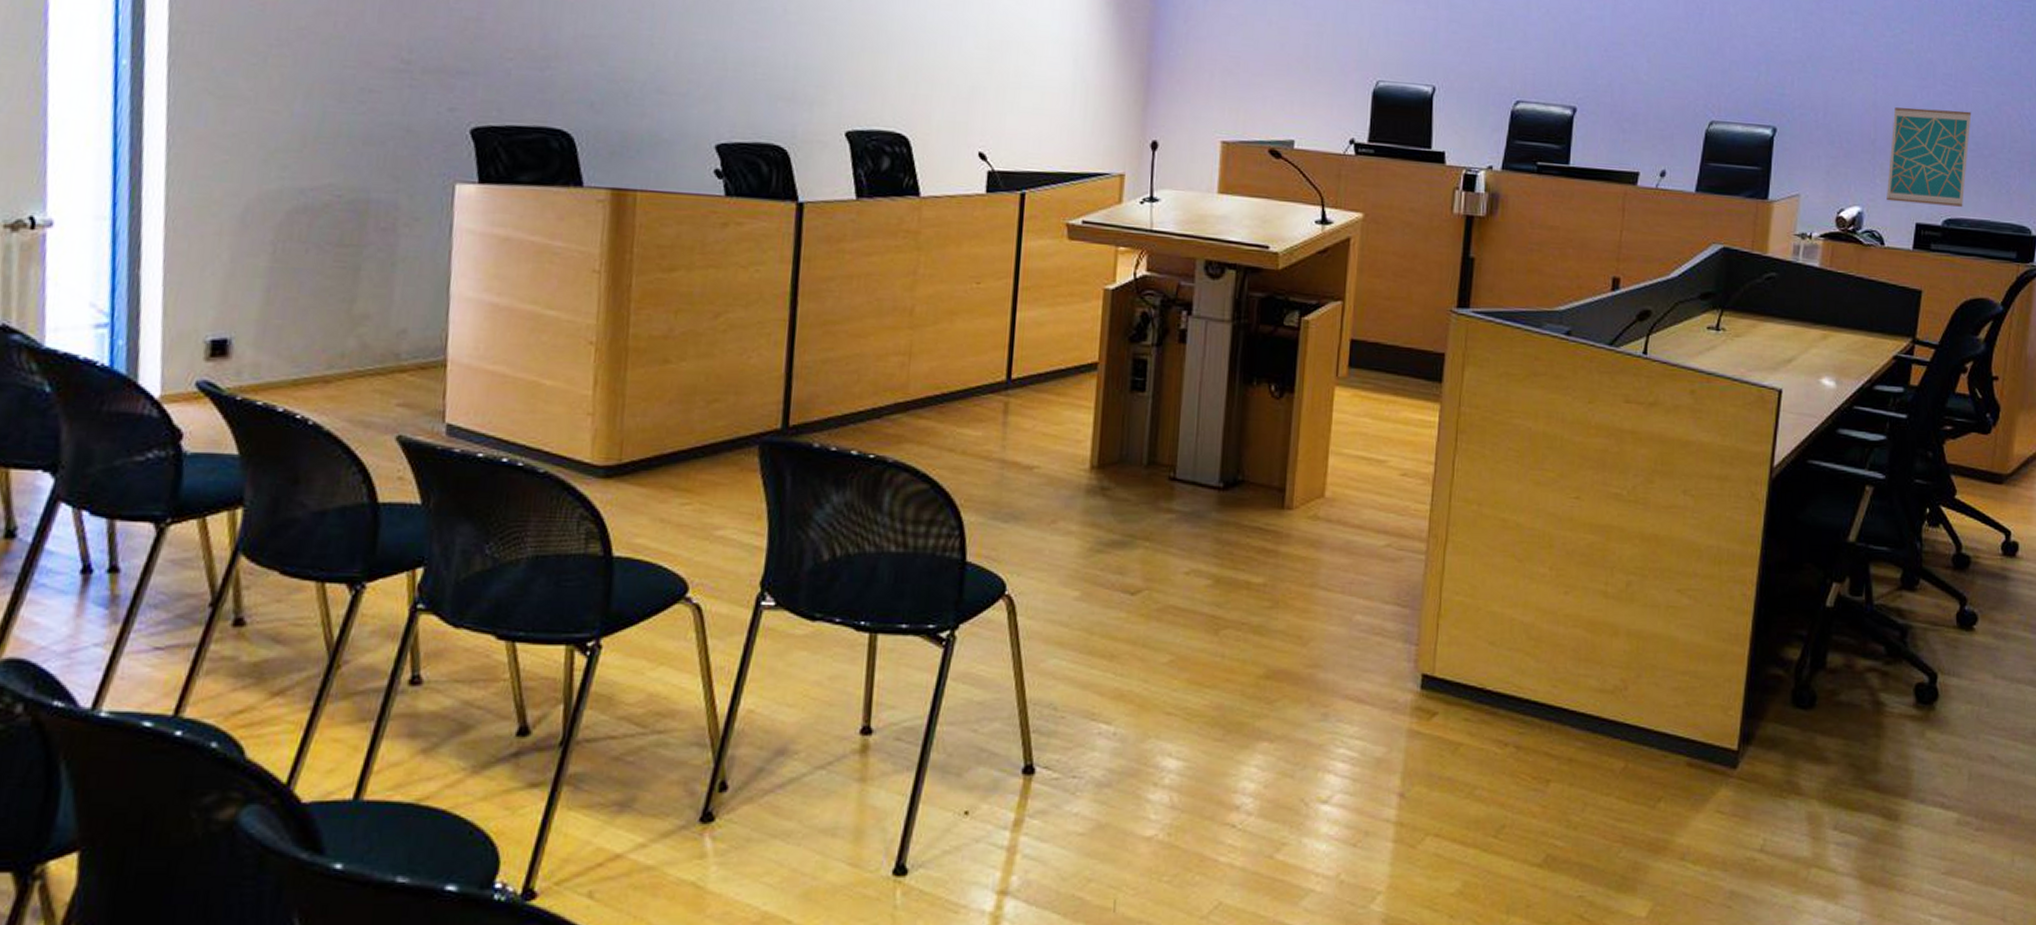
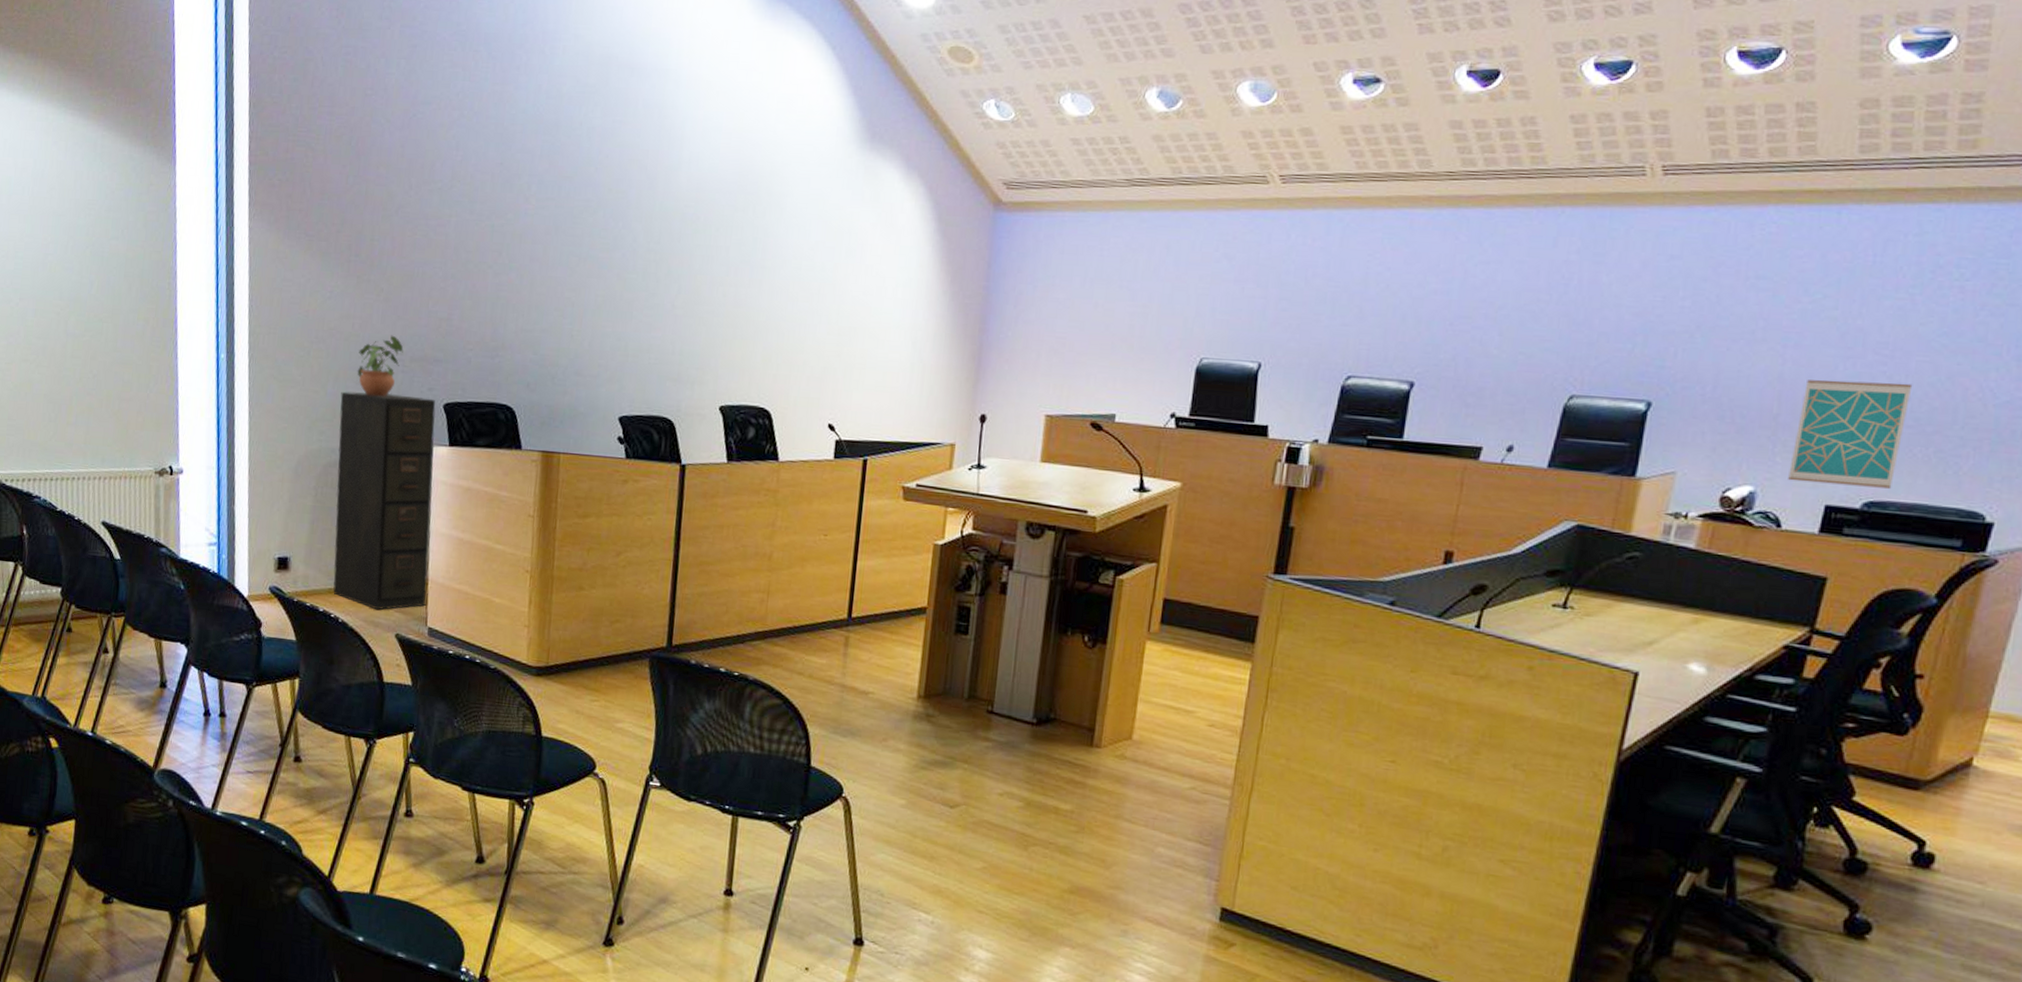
filing cabinet: none [299,112,460,406] -> present [333,391,436,610]
potted plant: none [340,38,412,120] -> present [357,335,404,397]

